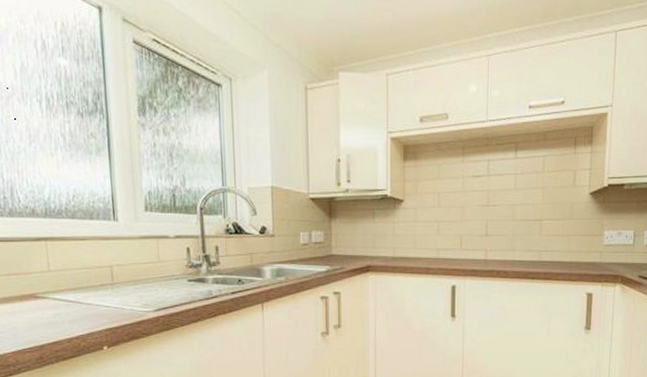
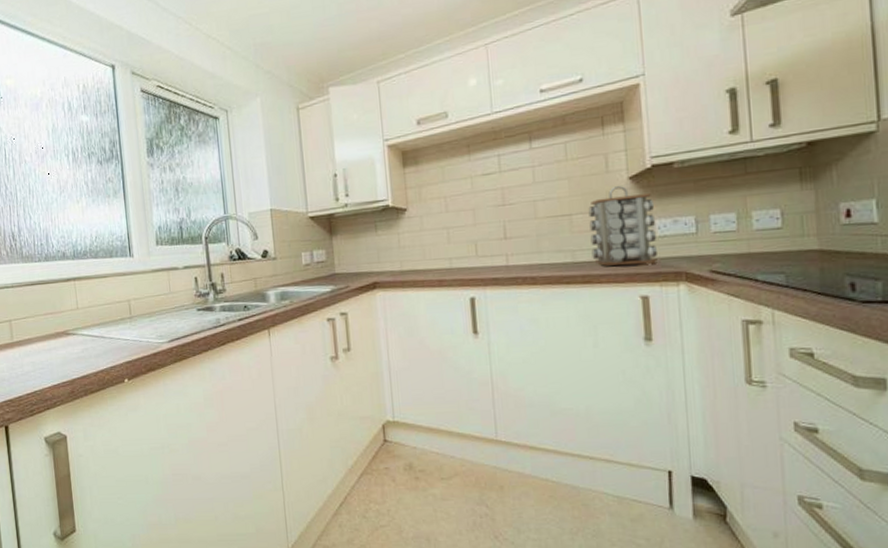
spice rack: none [554,200,606,268] -> present [588,186,658,267]

